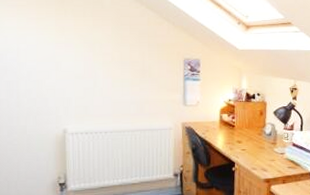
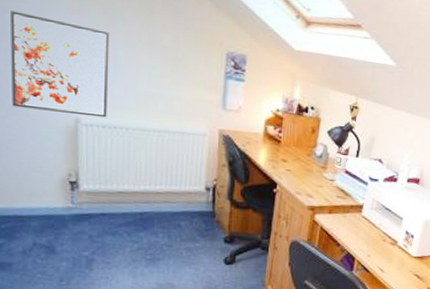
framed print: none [12,51,90,127] -> present [11,11,110,118]

